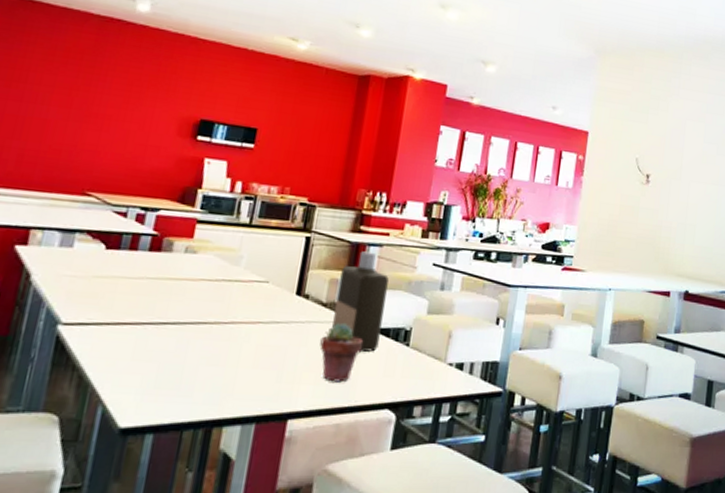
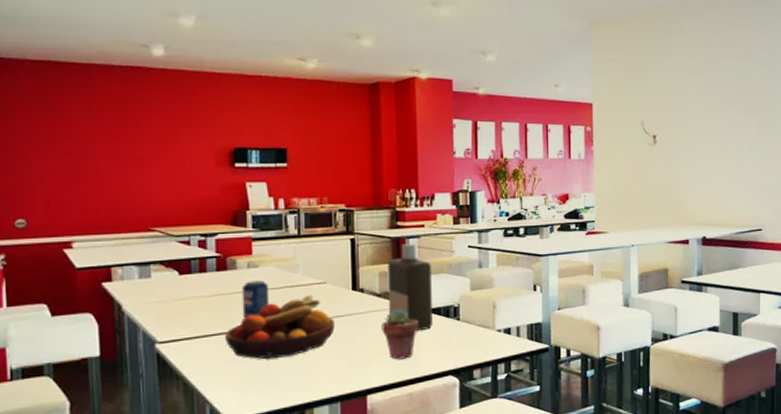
fruit bowl: none [139,292,269,362] -> present [224,294,335,360]
beverage can: none [166,267,204,310] -> present [241,280,270,319]

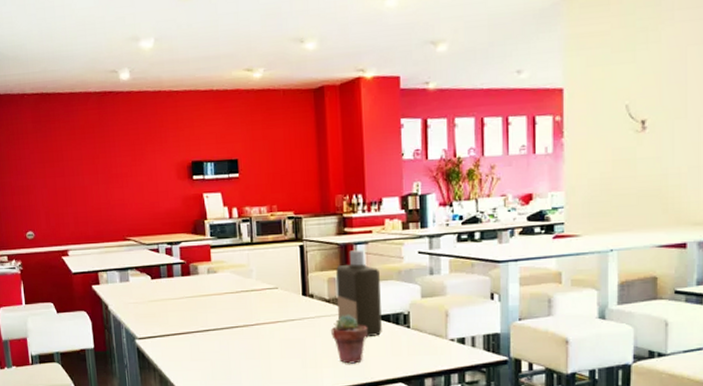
fruit bowl: present [224,294,335,360] -> none [190,299,287,358]
beverage can: present [241,280,270,319] -> none [203,285,228,320]

